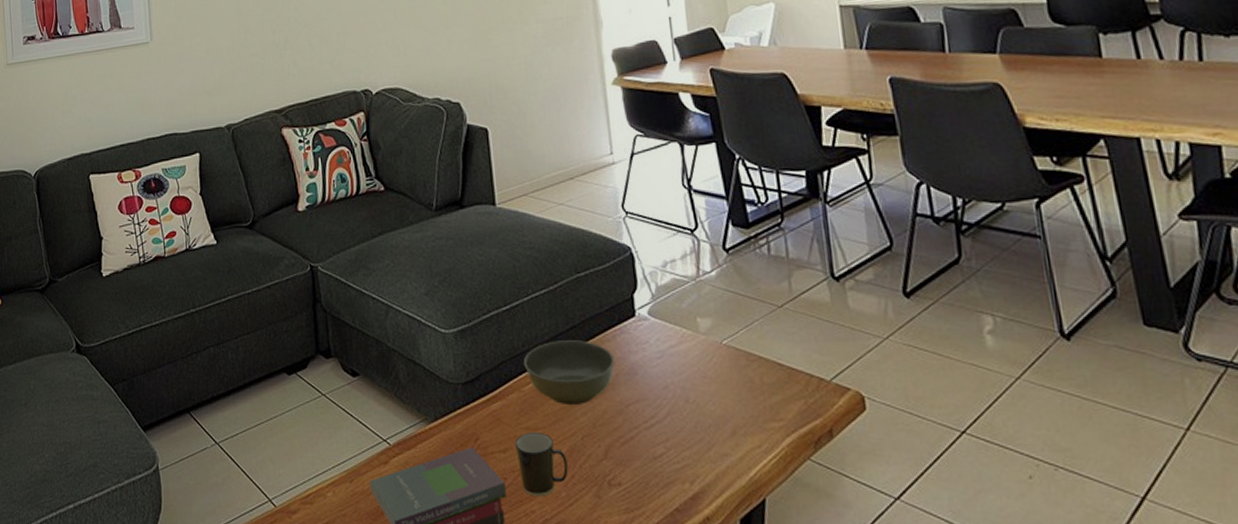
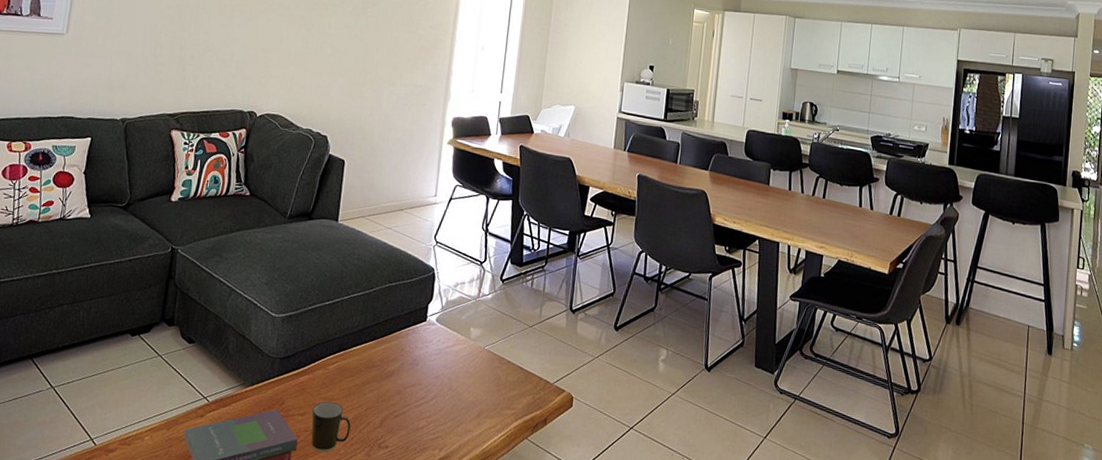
bowl: present [523,340,615,406] -> none [332,332,404,384]

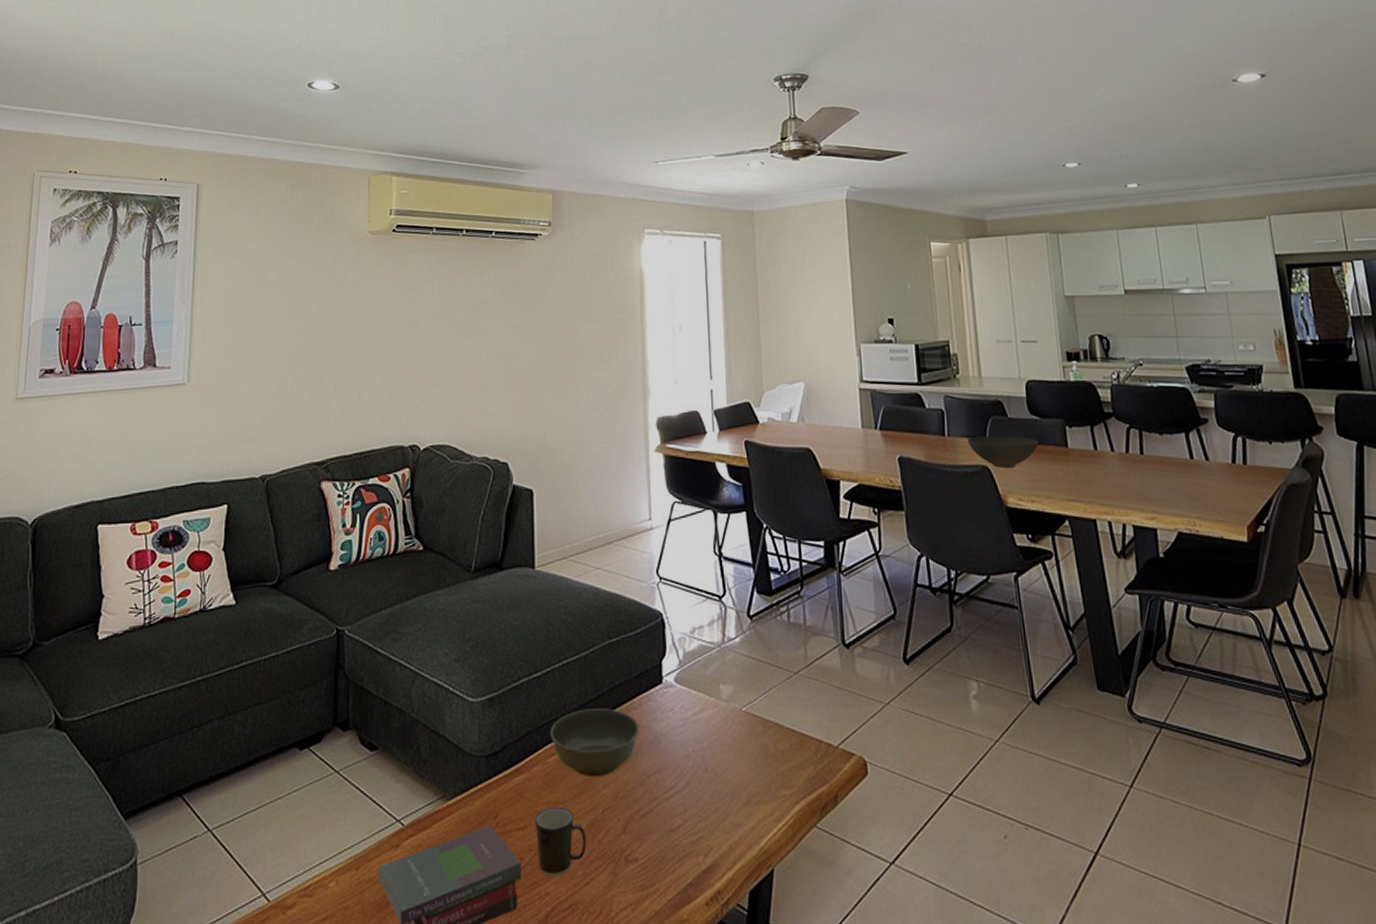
bowl: none [332,332,404,384] -> present [549,708,640,778]
bowl: none [693,167,748,195] -> present [967,435,1039,468]

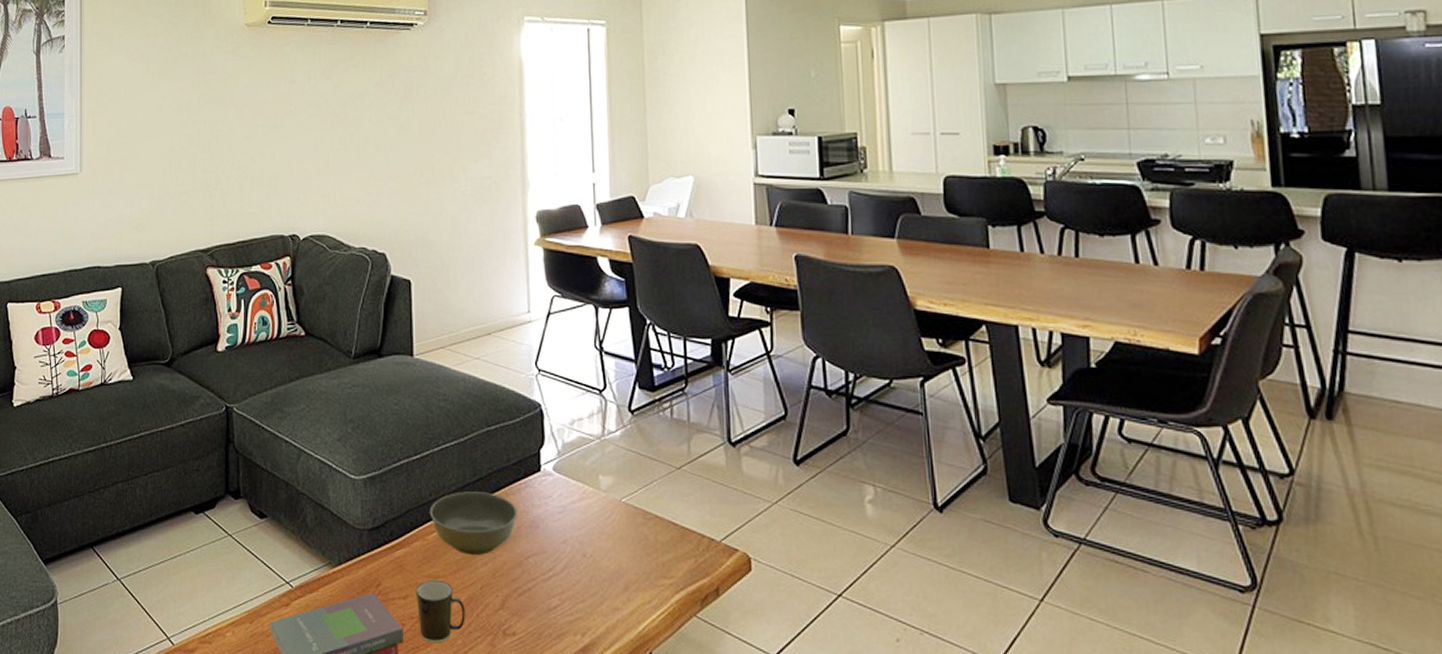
bowl: present [967,435,1039,468] -> none [873,234,955,268]

